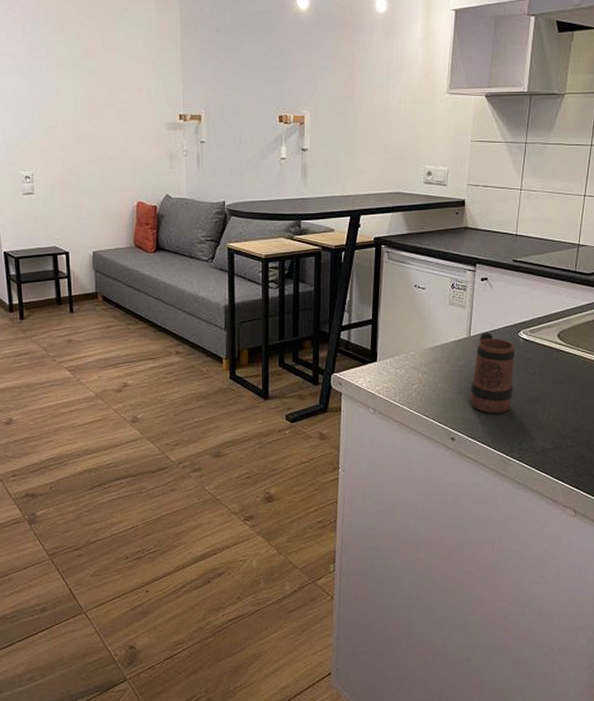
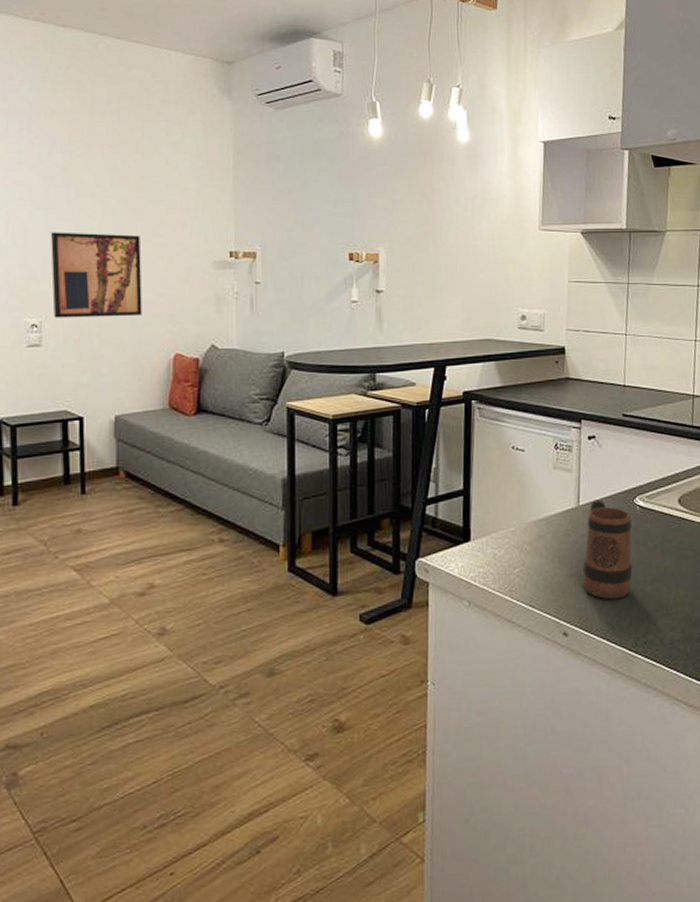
wall art: none [36,98,110,171] -> present [51,232,142,318]

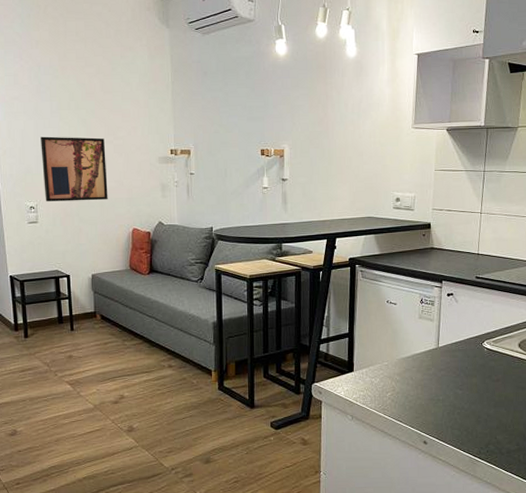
mug: present [582,499,633,600] -> none [440,343,480,419]

